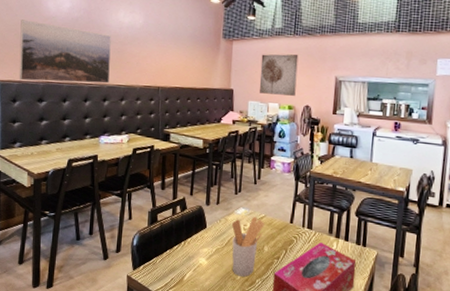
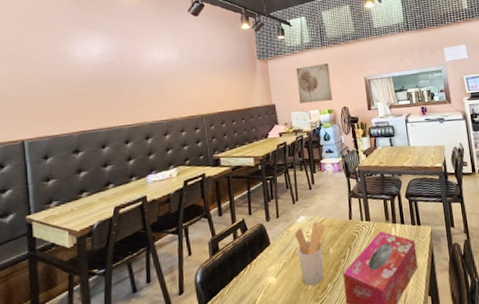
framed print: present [19,19,111,84] -> none [46,72,151,135]

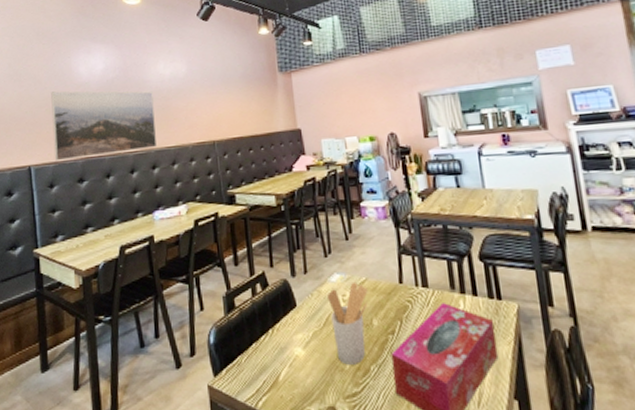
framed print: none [46,72,151,135] -> present [51,91,158,161]
wall art: present [296,62,332,103] -> none [327,74,375,128]

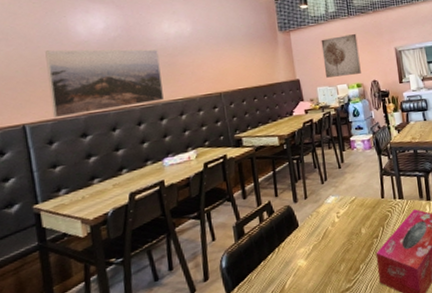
wall art: none [327,74,375,128] -> present [321,33,361,78]
utensil holder: present [328,281,368,365] -> none [325,201,357,267]

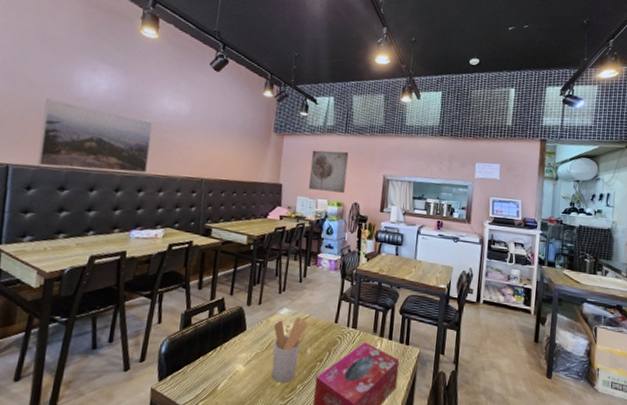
utensil holder: none [325,201,357,267] -> present [272,316,309,383]

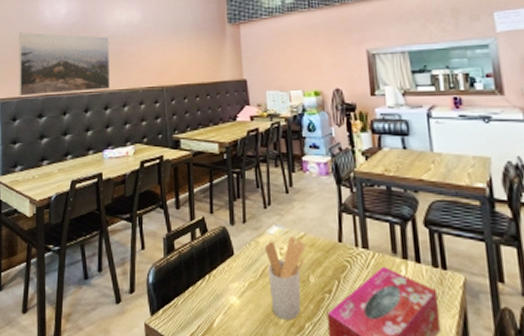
wall art: present [308,150,349,193] -> none [274,29,321,80]

